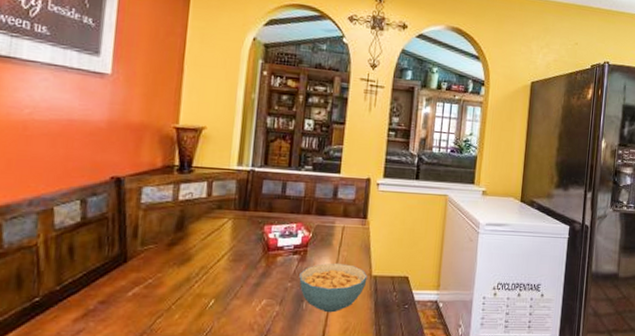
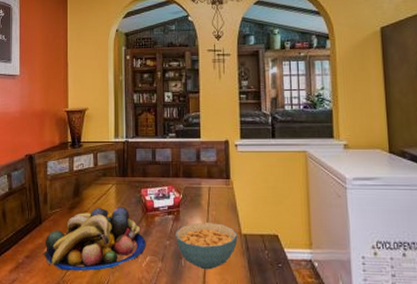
fruit bowl: none [126,243,264,318] -> present [43,206,146,271]

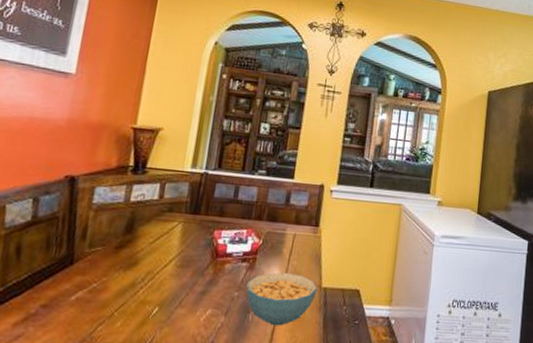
fruit bowl: present [43,206,146,271] -> none [68,248,210,326]

